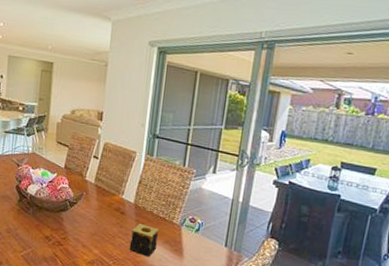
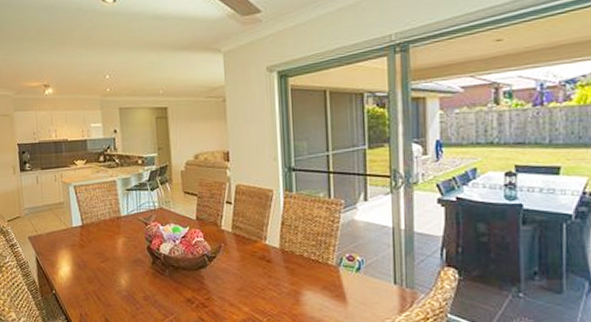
candle: present [129,224,159,257] -> none [282,271,314,308]

